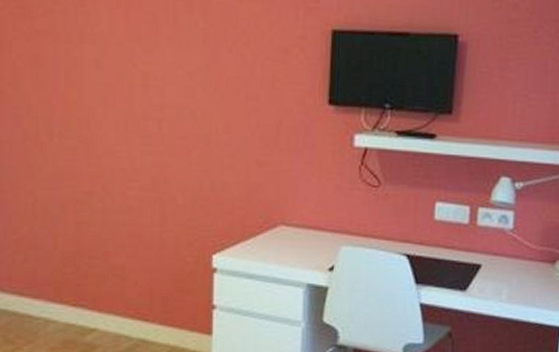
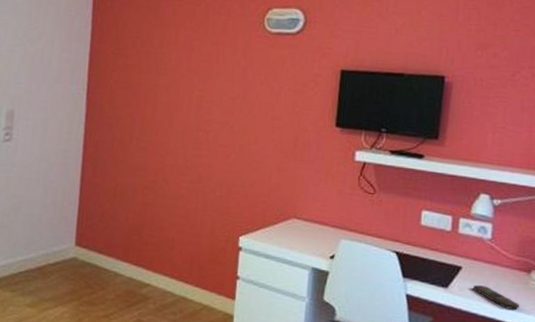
remote control: none [493,283,543,307] -> present [472,284,519,310]

